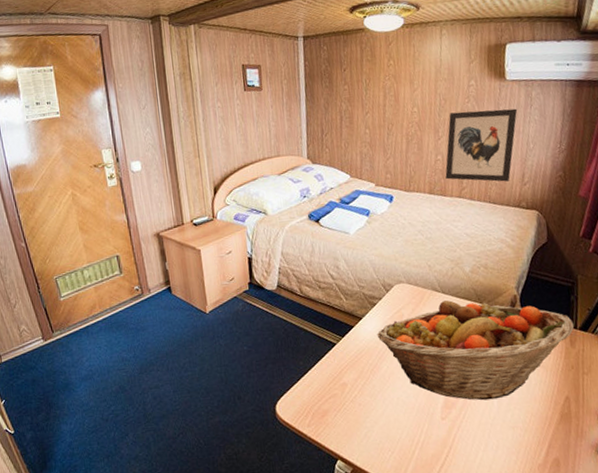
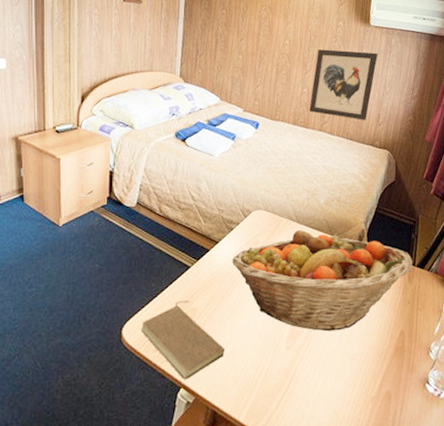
book: none [294,376,379,452] -> present [141,301,225,380]

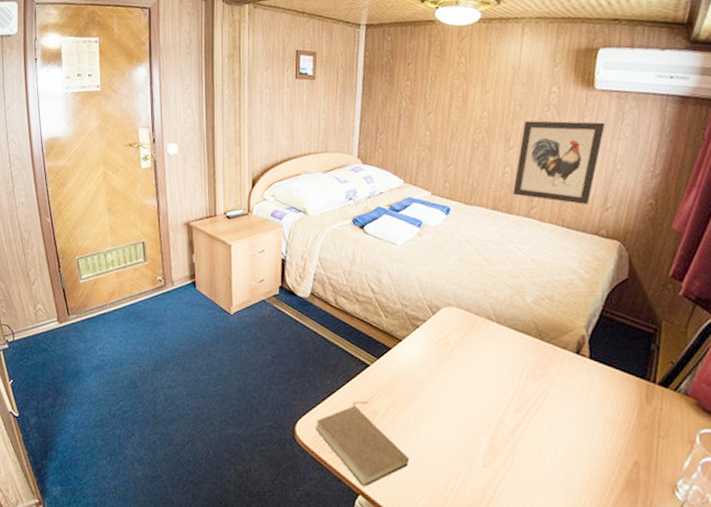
fruit basket: present [231,230,413,332] -> none [417,332,653,452]

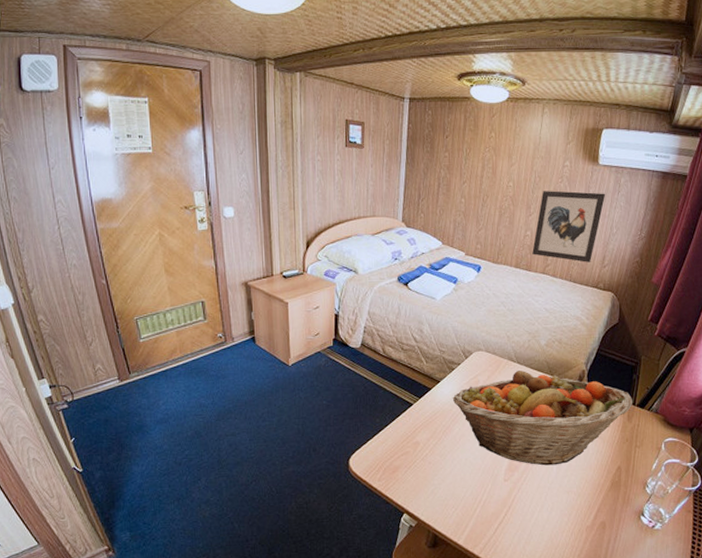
book: present [316,401,410,487] -> none [367,435,446,507]
fruit basket: none [417,332,653,452] -> present [452,371,633,466]

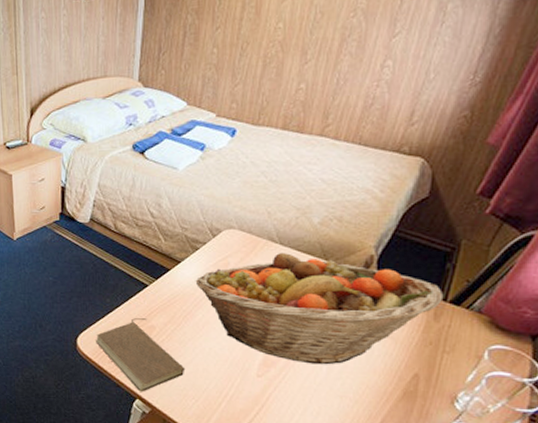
book: none [367,435,446,507] -> present [96,318,186,392]
wall art: present [532,191,606,262] -> none [306,26,422,120]

